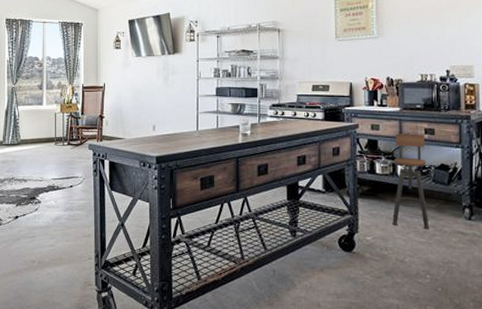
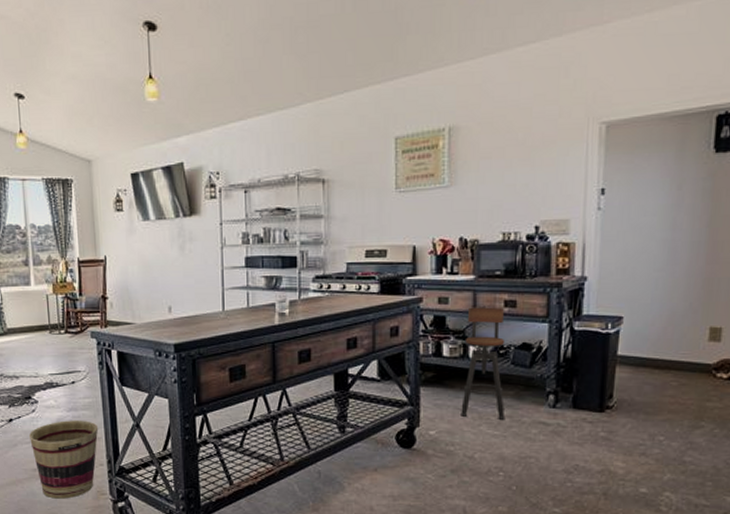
basket: none [31,219,90,288] -> present [29,420,99,499]

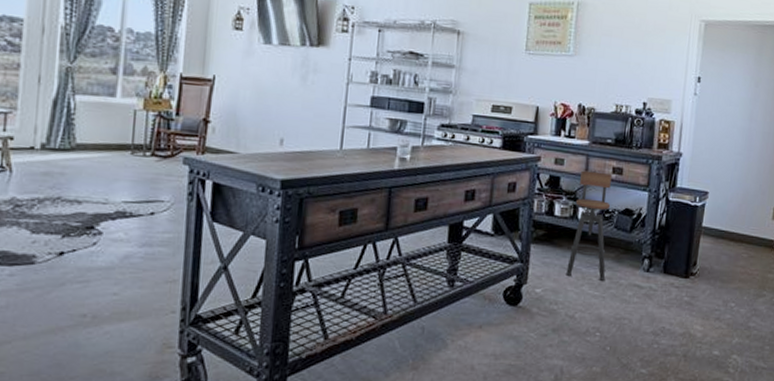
basket: present [29,420,99,499] -> none [83,257,176,352]

